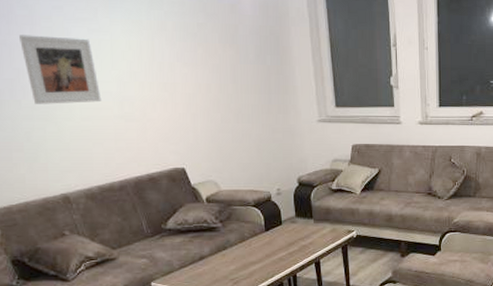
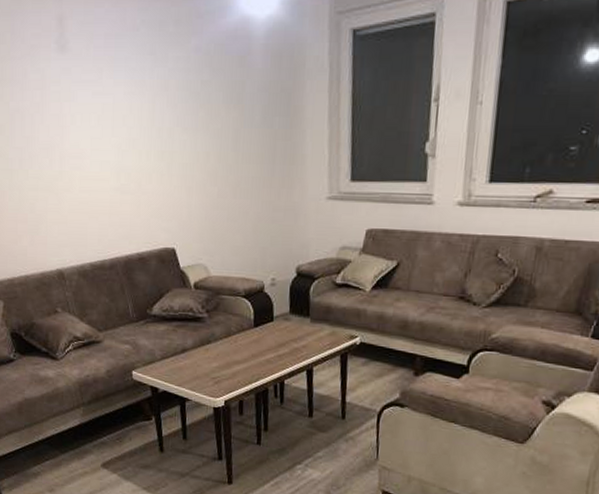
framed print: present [19,35,102,104] -> none [31,101,100,174]

